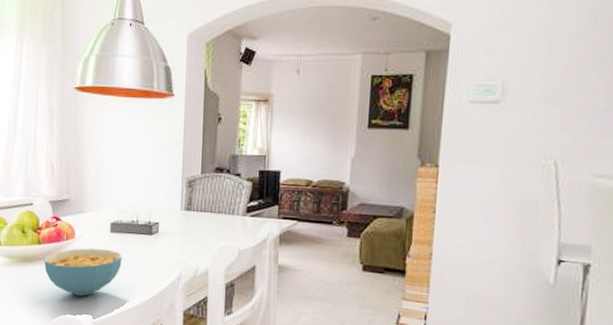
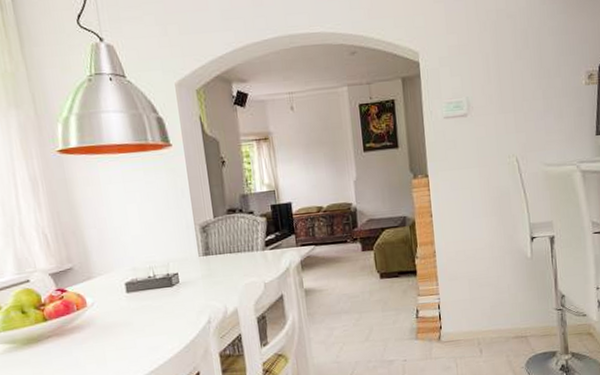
cereal bowl: present [44,248,122,296] -> none [54,310,145,365]

